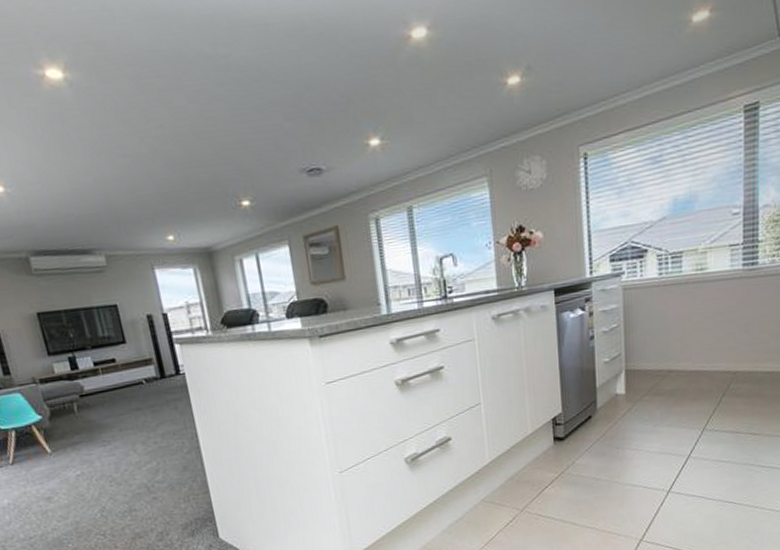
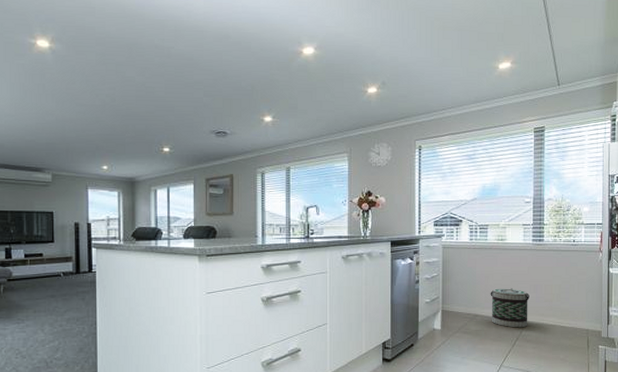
basket: none [687,331,739,382] -> present [490,288,529,328]

